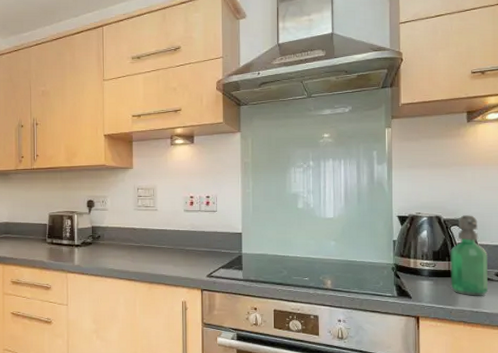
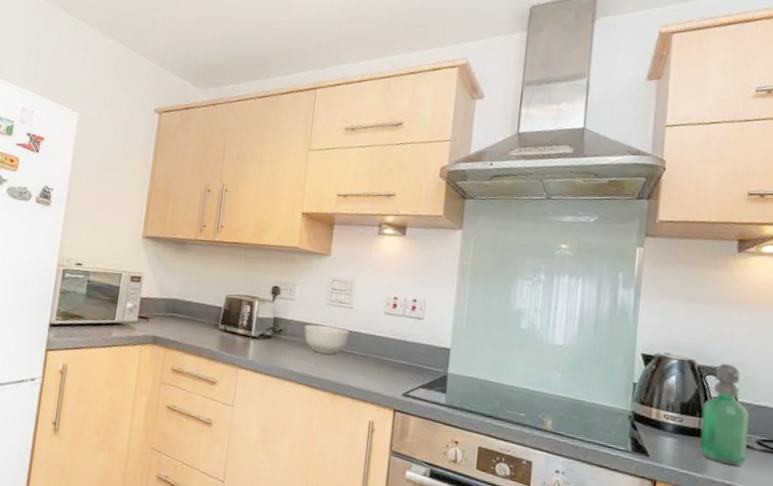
bowl: none [119,227,157,251] -> present [304,324,349,355]

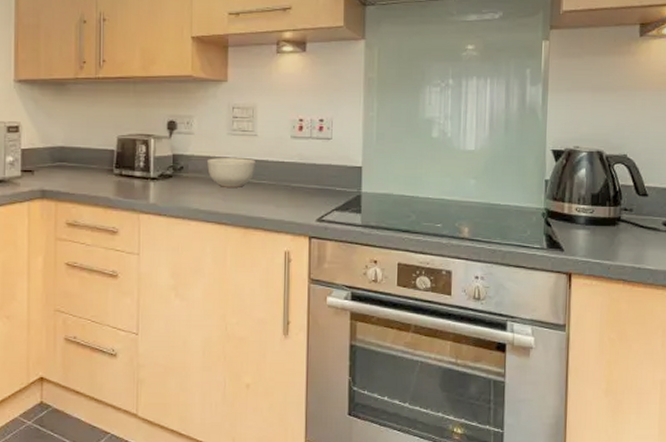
soap dispenser: present [699,363,749,467] -> none [610,151,655,249]

